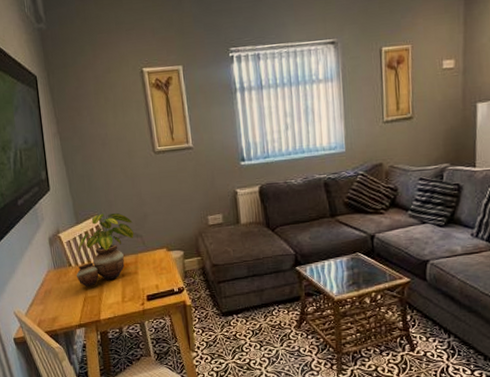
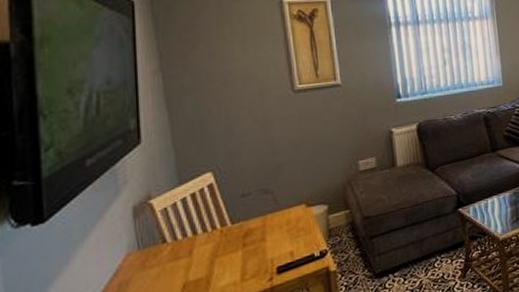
potted plant: present [76,213,134,287] -> none [172,166,263,268]

